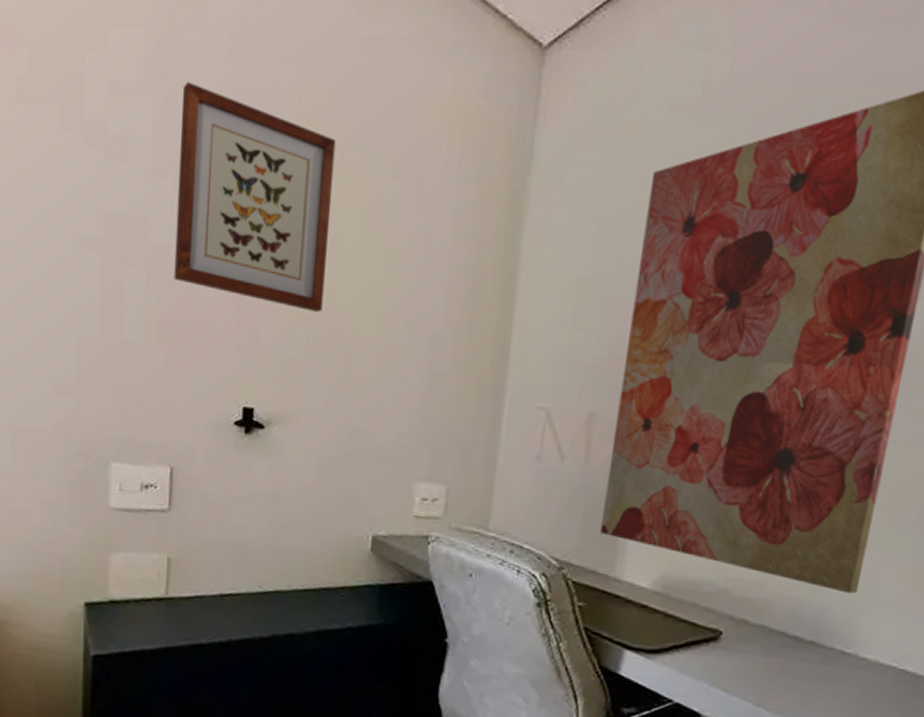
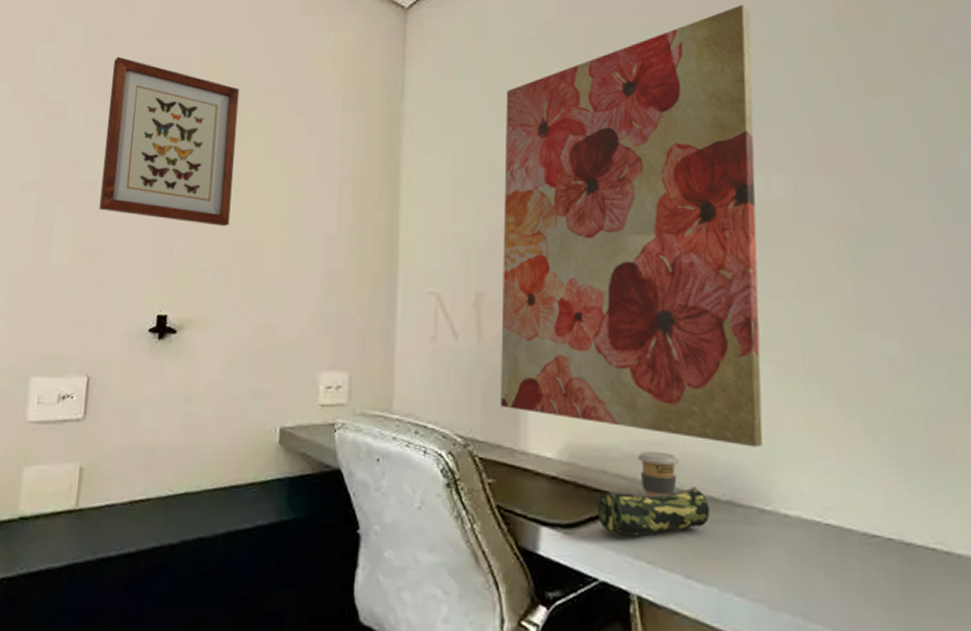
pencil case: none [681,623,793,666] -> present [597,487,710,537]
coffee cup: none [729,588,771,632] -> present [637,450,678,497]

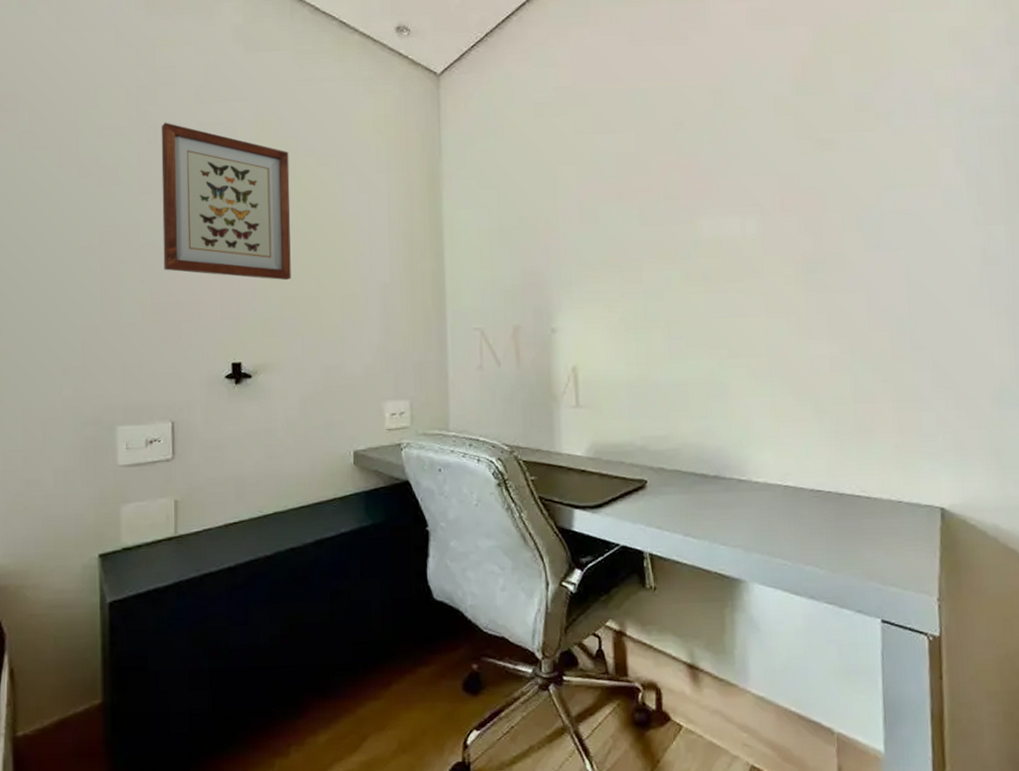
wall art: present [501,4,763,447] -> none [531,72,740,434]
pencil case: present [597,487,710,537] -> none [617,467,702,510]
coffee cup: present [637,450,678,497] -> none [647,443,678,478]

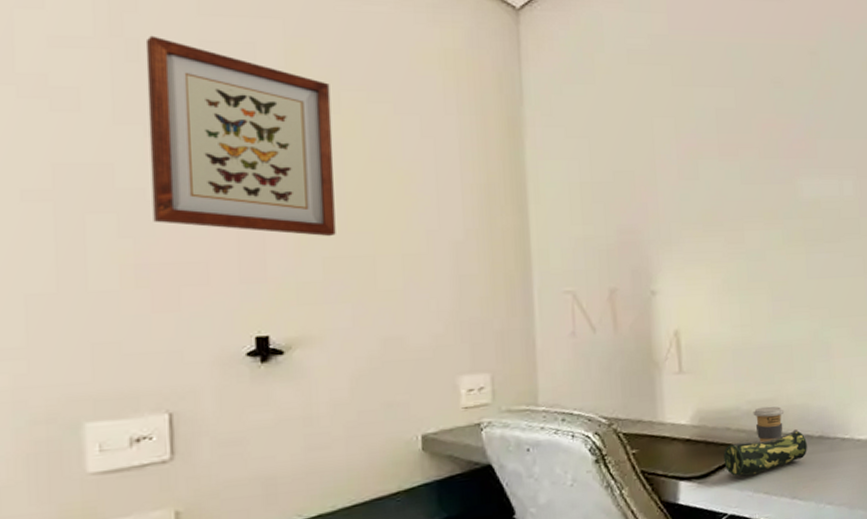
pencil case: none [617,467,702,510] -> present [723,429,807,476]
coffee cup: none [647,443,678,478] -> present [753,406,784,443]

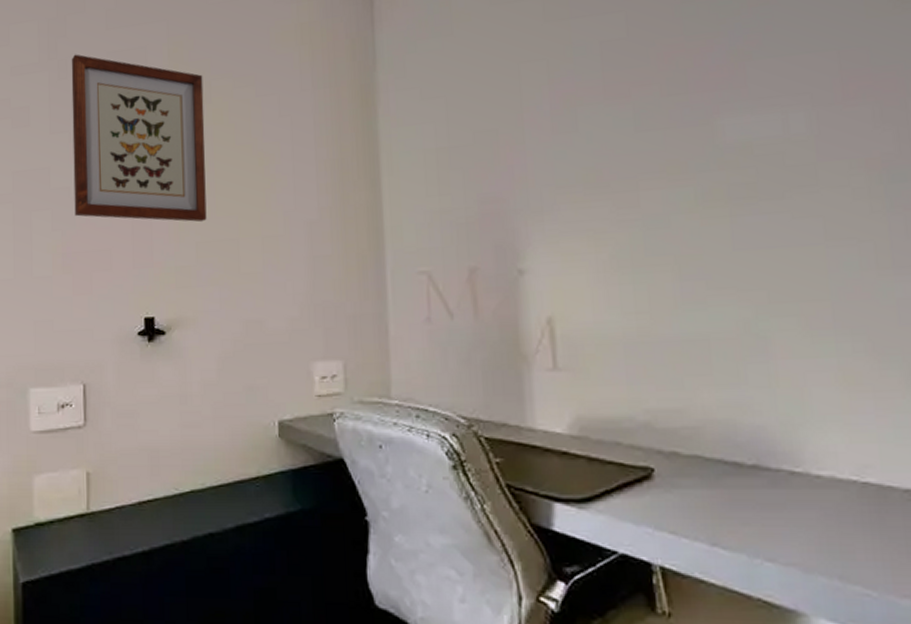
pencil case: present [723,429,807,476] -> none [612,453,734,507]
coffee cup: present [753,406,784,443] -> none [653,419,698,465]

